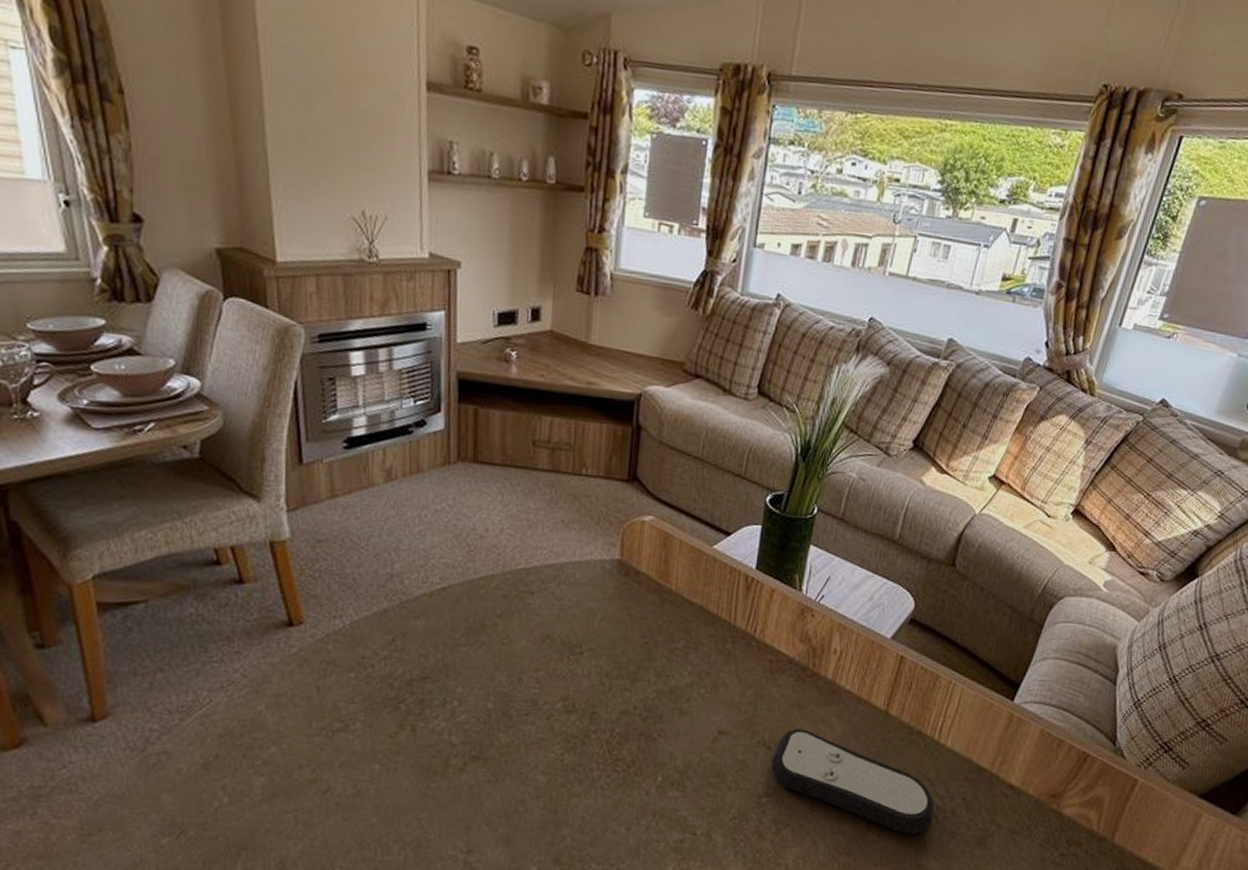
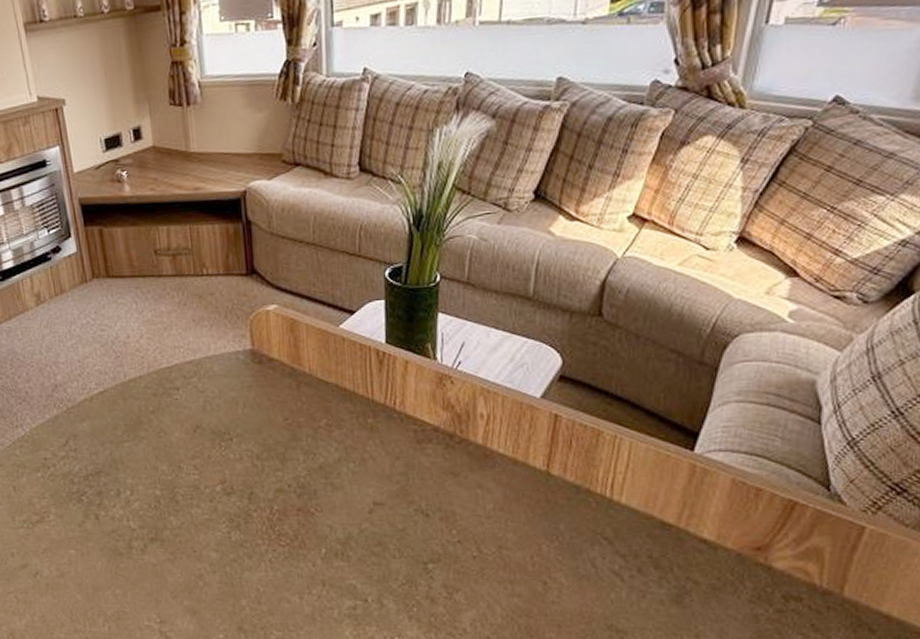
remote control: present [771,729,935,835] -> none [432,495,617,595]

